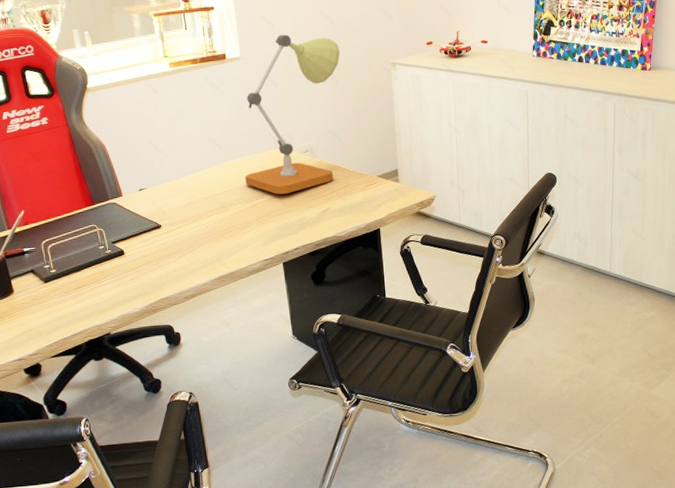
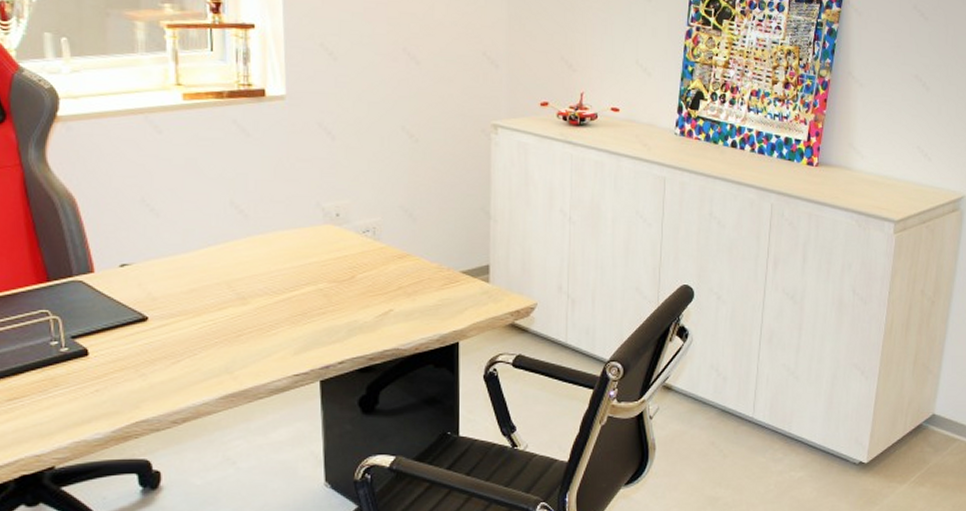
desk lamp: present [245,34,340,195] -> none [277,71,424,287]

